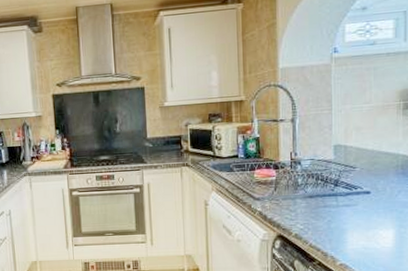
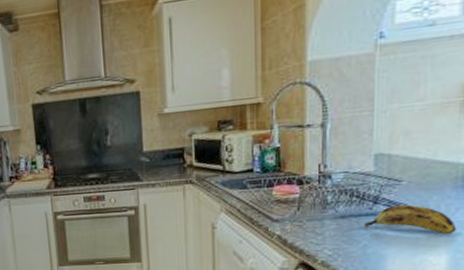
banana: none [327,187,399,213] -> present [363,204,457,235]

